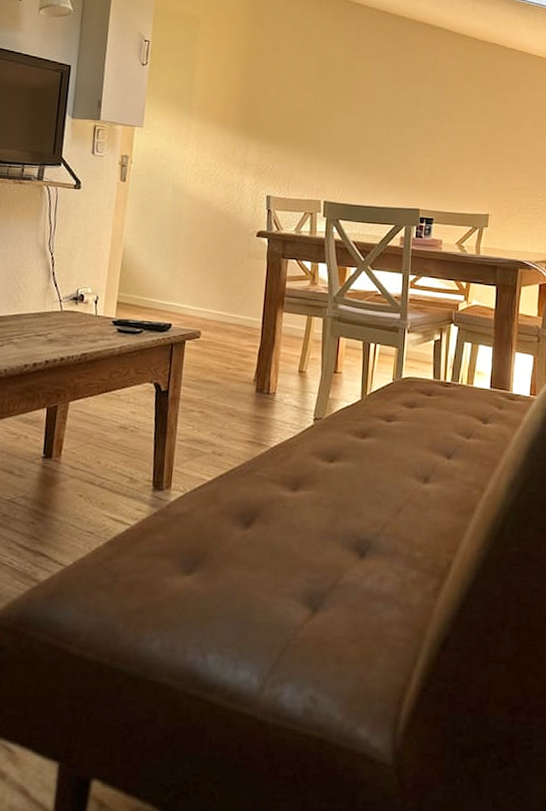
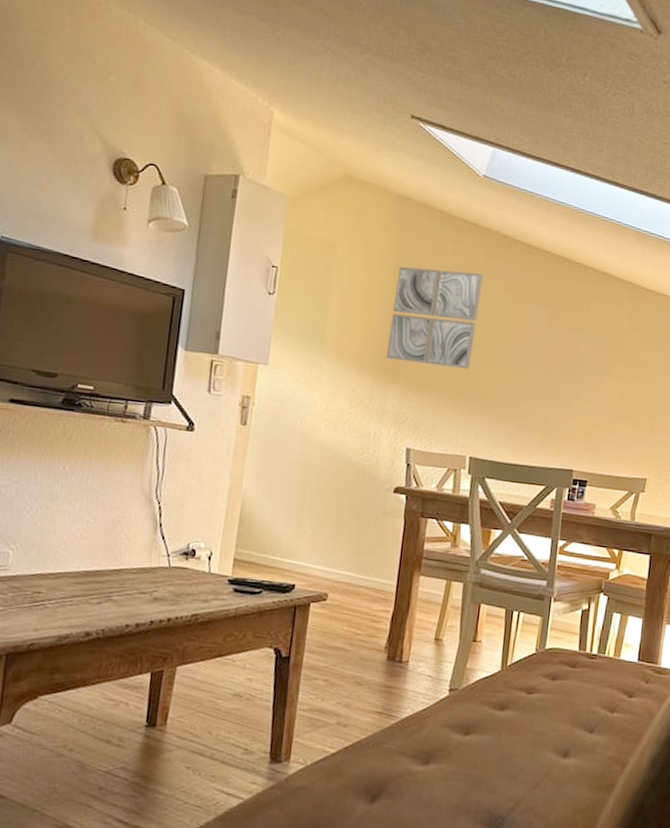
wall art: none [246,33,330,122] -> present [386,266,483,370]

